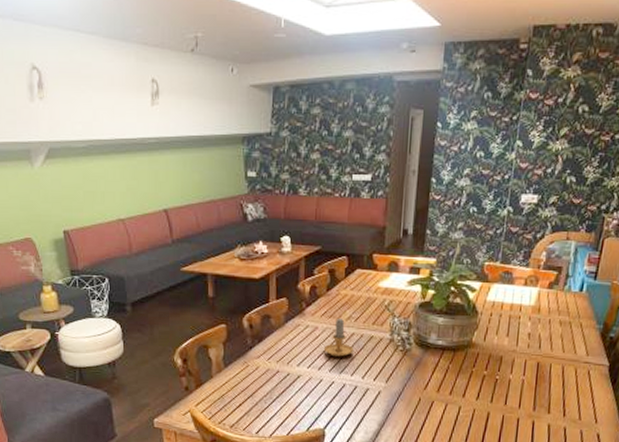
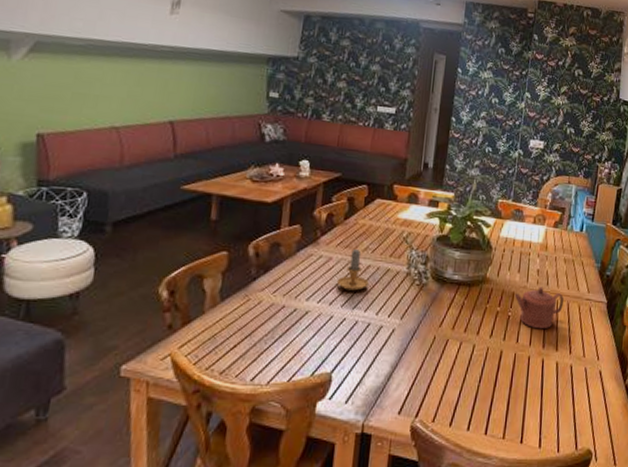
teapot: none [502,350,558,392] -> present [514,286,564,329]

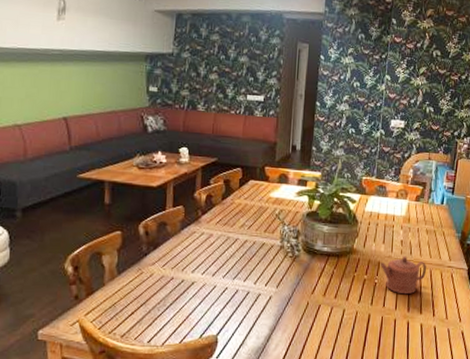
candle: present [336,249,369,291] -> none [218,226,246,263]

